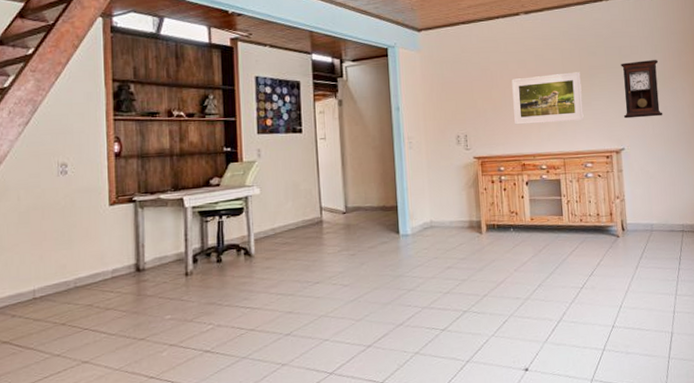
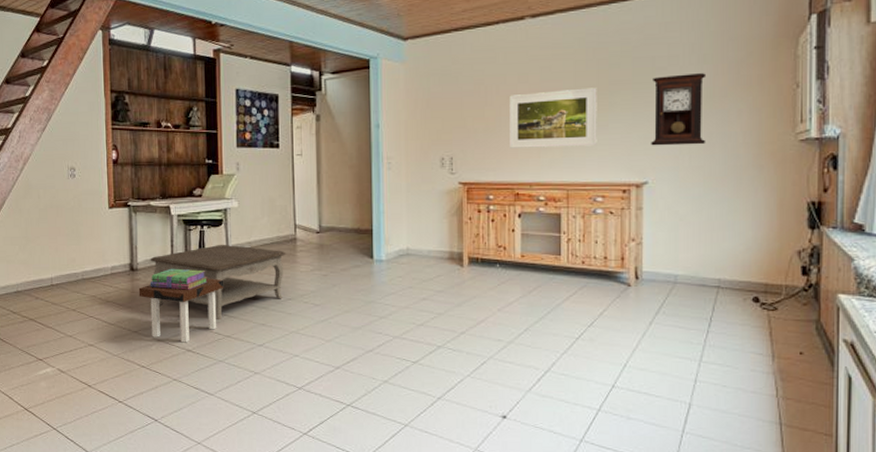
side table: none [146,270,247,344] -> present [138,278,224,343]
stack of books: none [159,262,228,288] -> present [150,268,208,290]
coffee table: none [160,233,313,315] -> present [150,244,286,321]

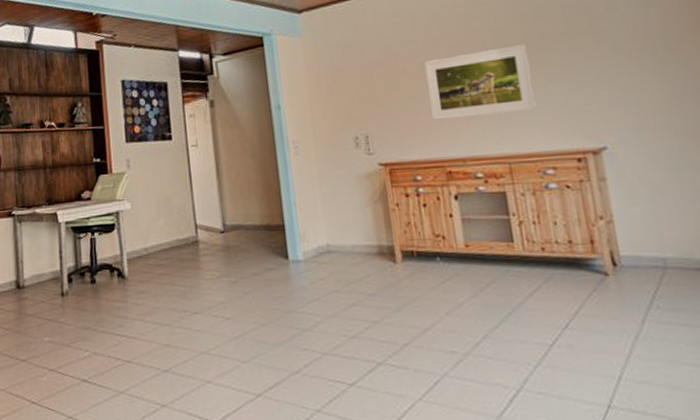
side table: present [138,278,224,343] -> none [26,292,121,372]
coffee table: present [150,244,286,321] -> none [37,252,188,343]
stack of books: present [150,268,208,290] -> none [38,283,102,308]
pendulum clock: present [651,73,707,146] -> none [590,17,671,105]

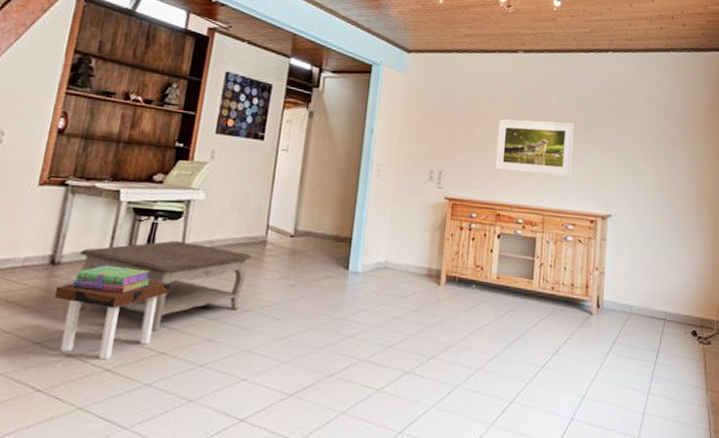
side table: none [26,292,121,372] -> present [54,279,171,360]
coffee table: none [37,252,188,343] -> present [78,240,252,333]
stack of books: none [38,283,102,308] -> present [72,265,151,293]

